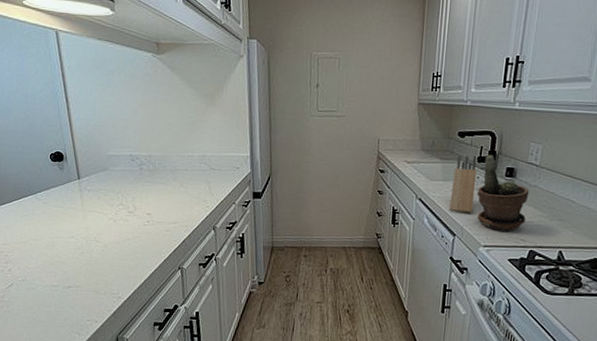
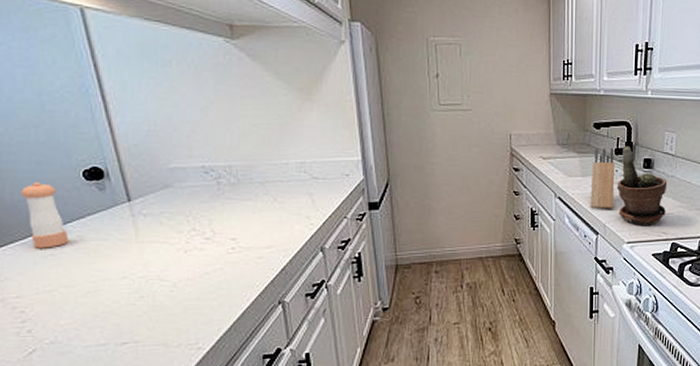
pepper shaker: none [11,160,38,210] -> present [21,181,69,248]

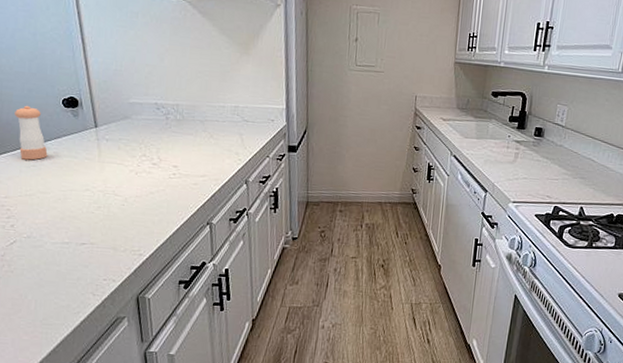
knife block: present [590,148,616,209] -> none [481,114,509,170]
potted plant: present [616,146,668,225] -> none [507,114,556,188]

